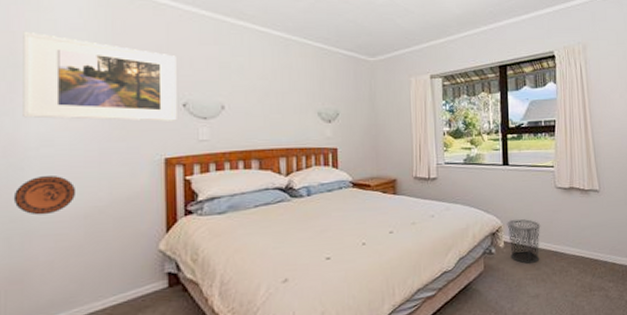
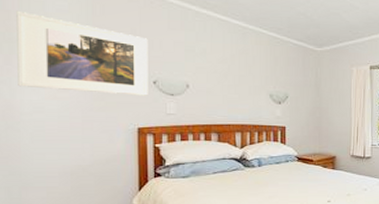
decorative plate: present [13,176,77,215] -> none [11,138,64,170]

